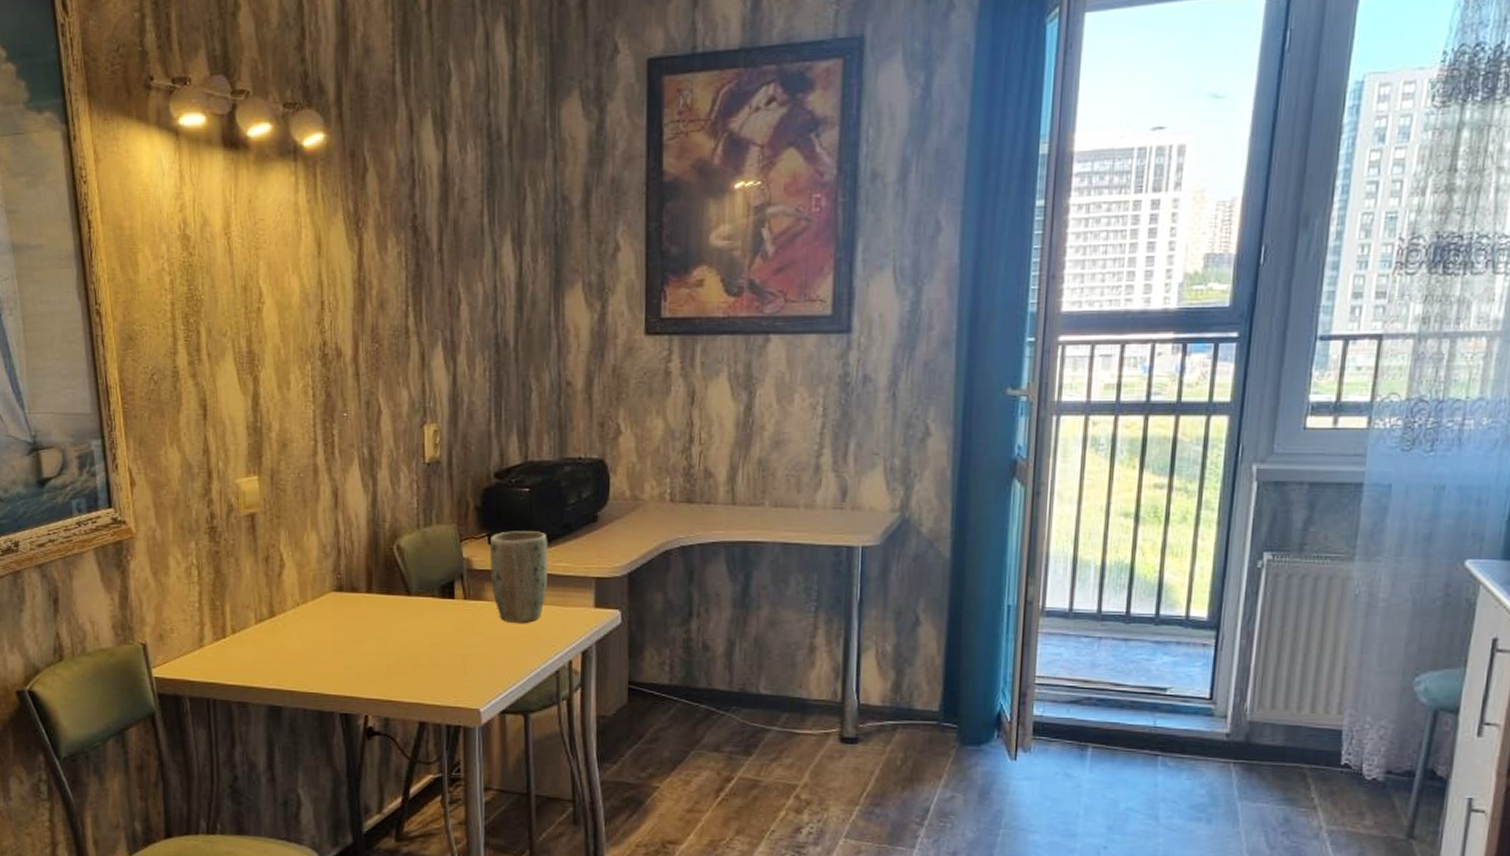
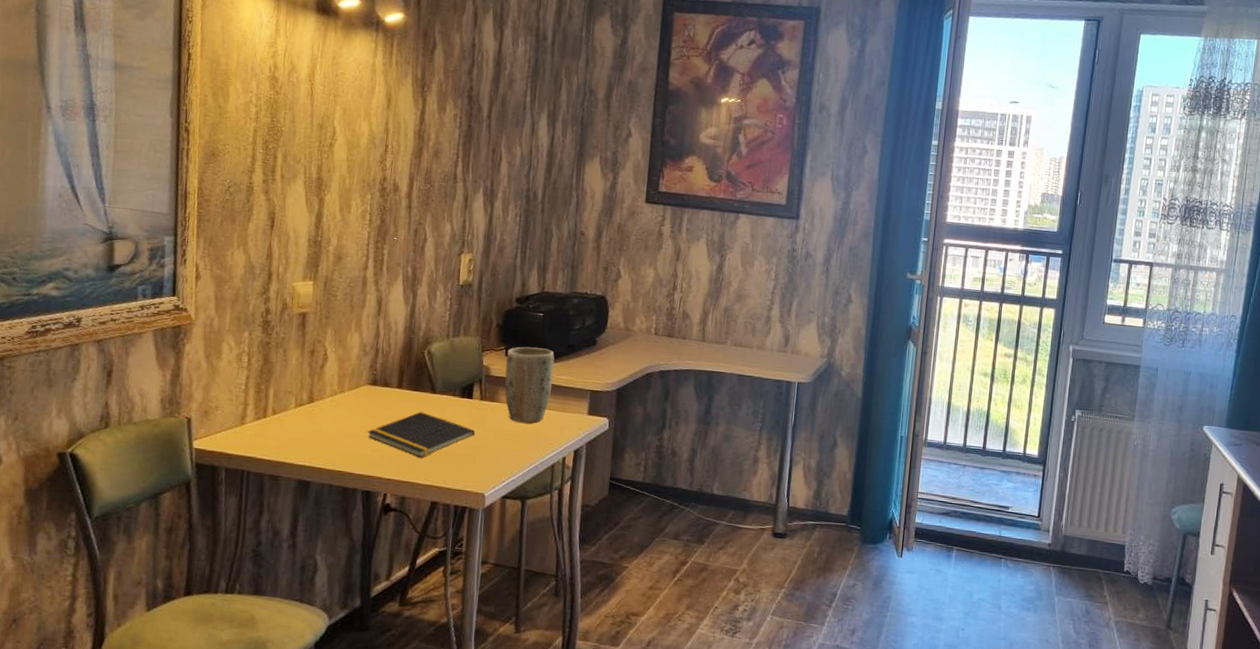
notepad: none [338,618,462,671] -> present [367,412,476,457]

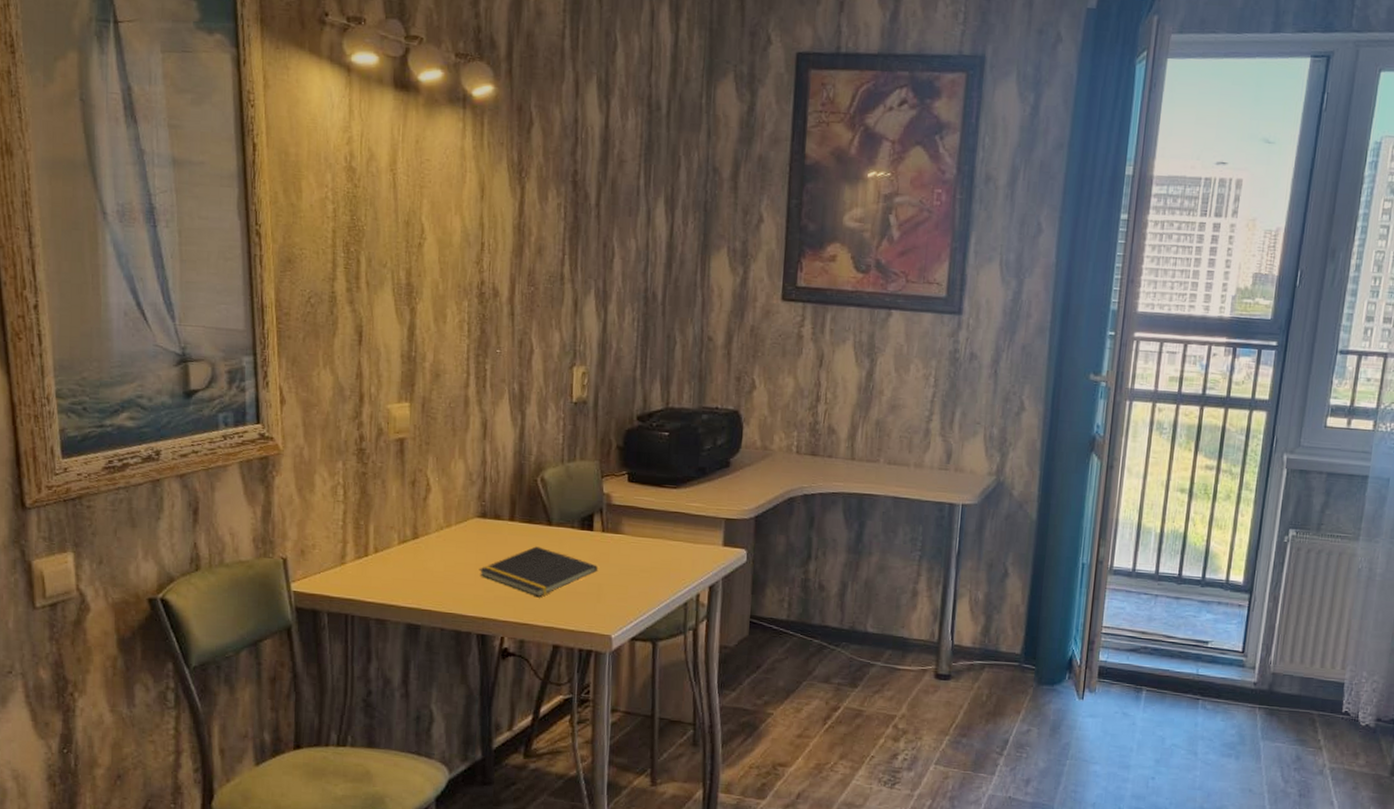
plant pot: present [504,346,555,423] -> none [628,471,683,557]

